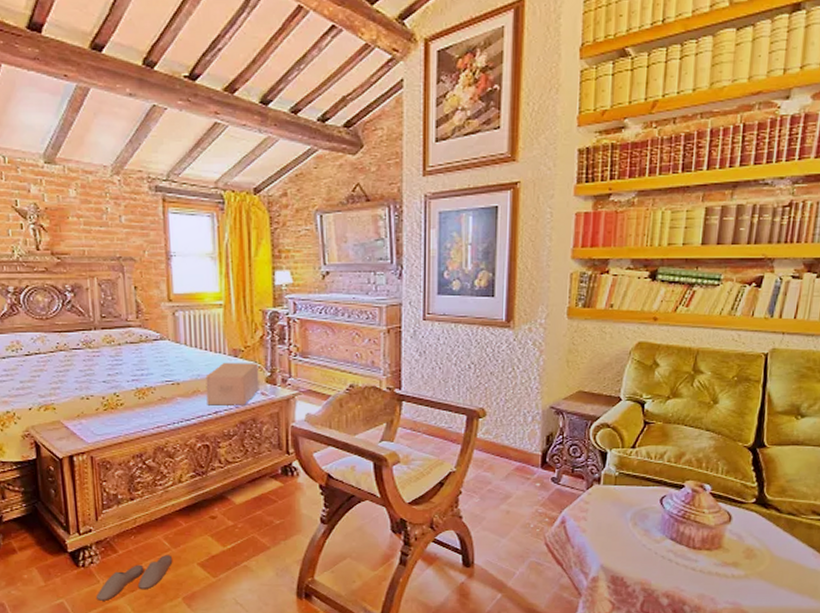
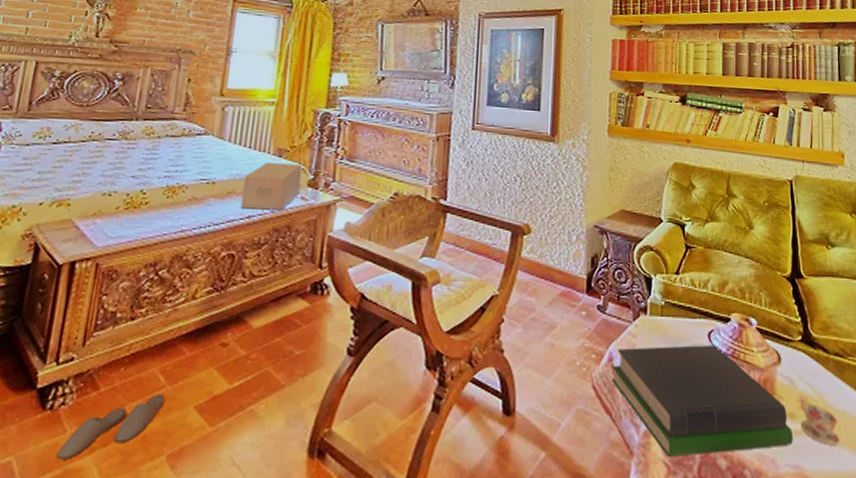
book: none [563,508,735,598] -> present [611,345,793,459]
teacup: none [743,551,782,587] -> present [800,399,840,445]

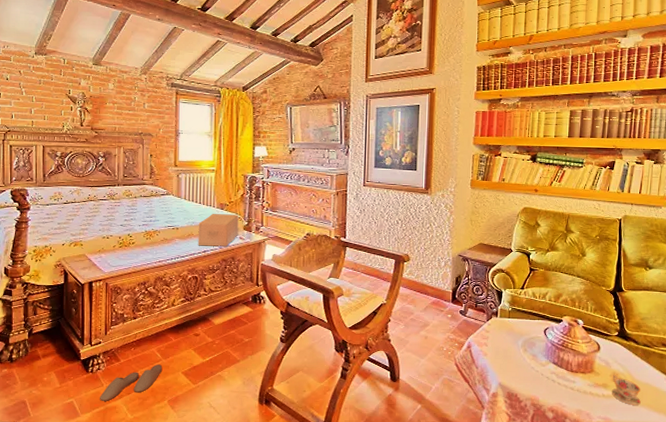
book: present [611,345,793,459] -> none [469,338,605,411]

